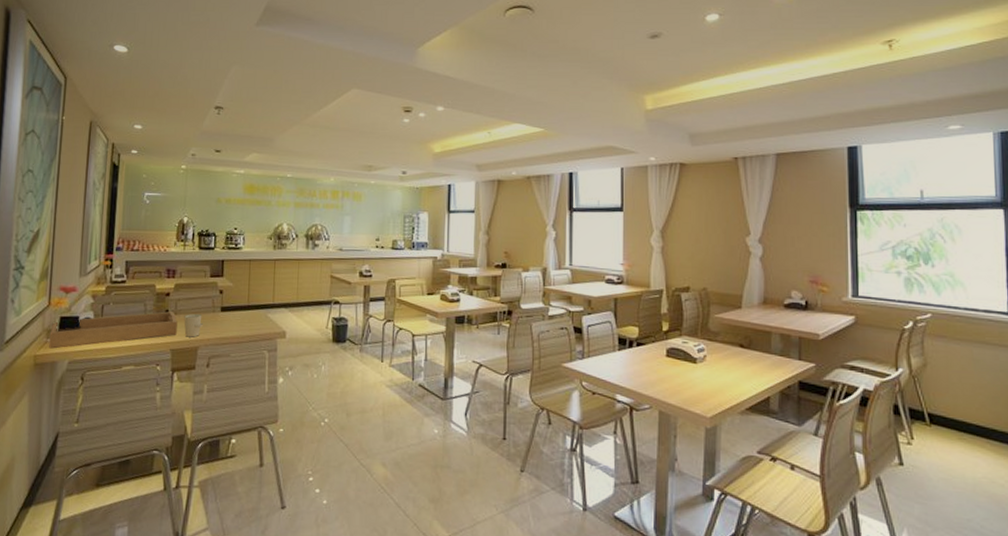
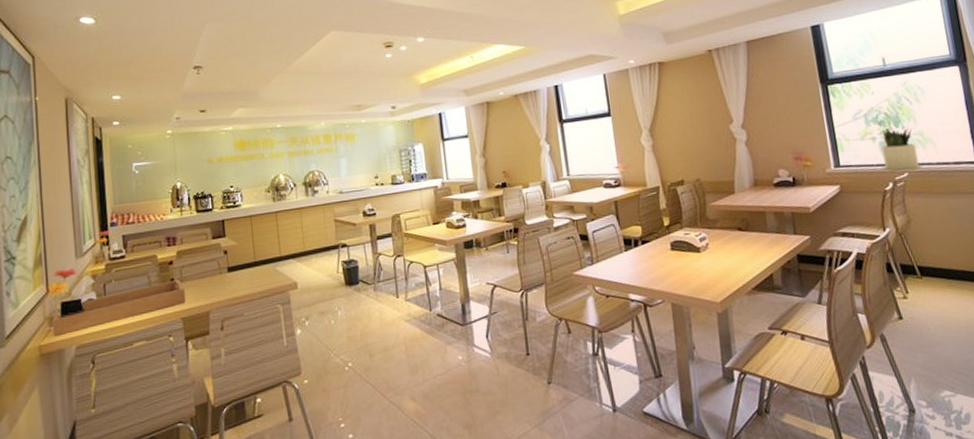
cup: present [184,313,203,338] -> none [190,277,211,303]
planter: none [904,264,949,312] -> present [881,128,923,172]

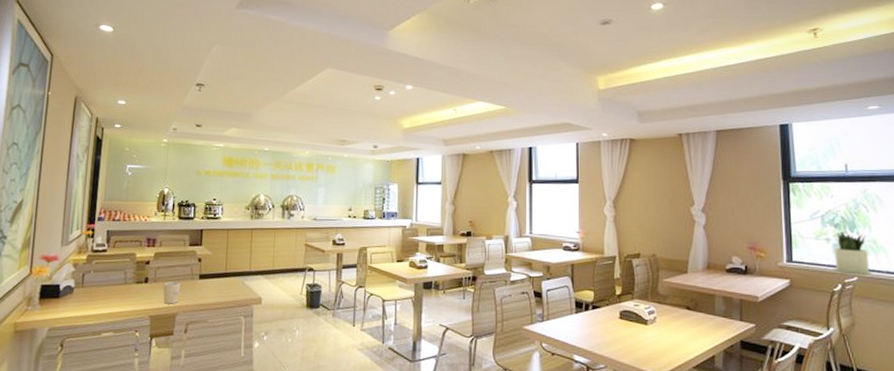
serving tray: present [52,279,186,337] -> none [29,278,157,316]
cup: none [190,277,211,303] -> present [163,280,182,304]

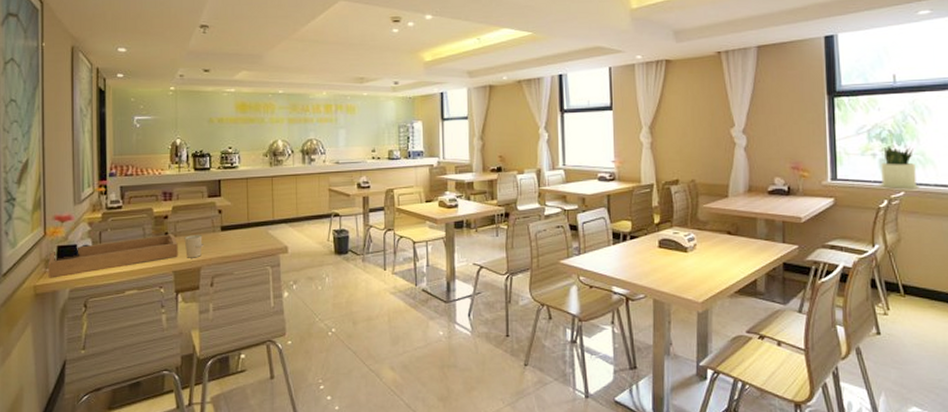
serving tray: none [29,278,157,316] -> present [48,233,178,278]

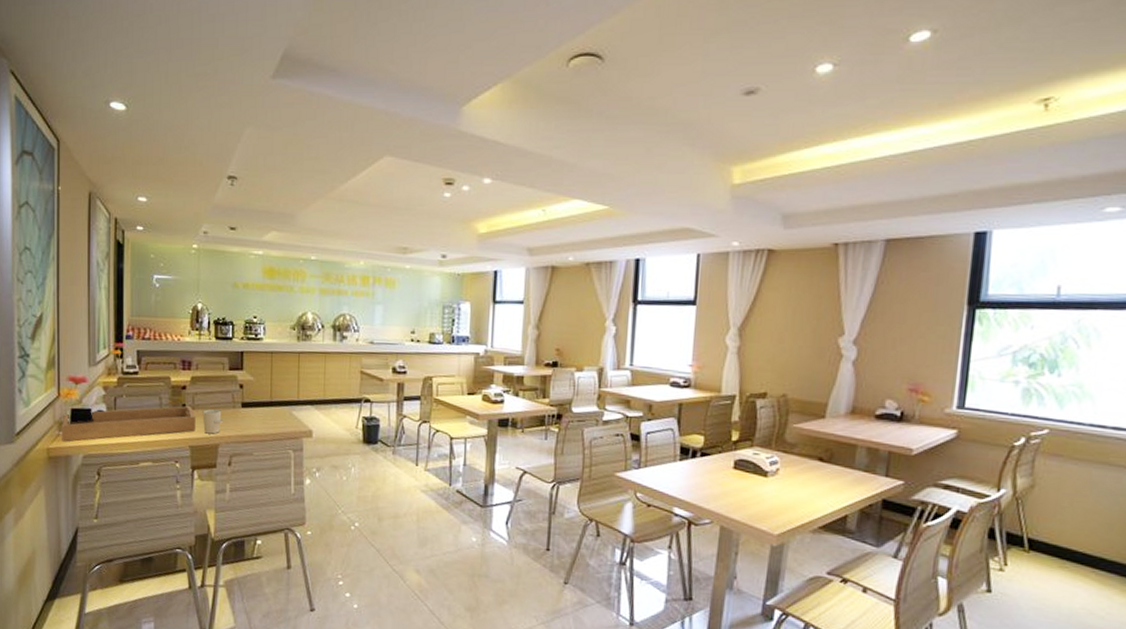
planter: present [879,146,921,190] -> none [1017,373,1072,428]

